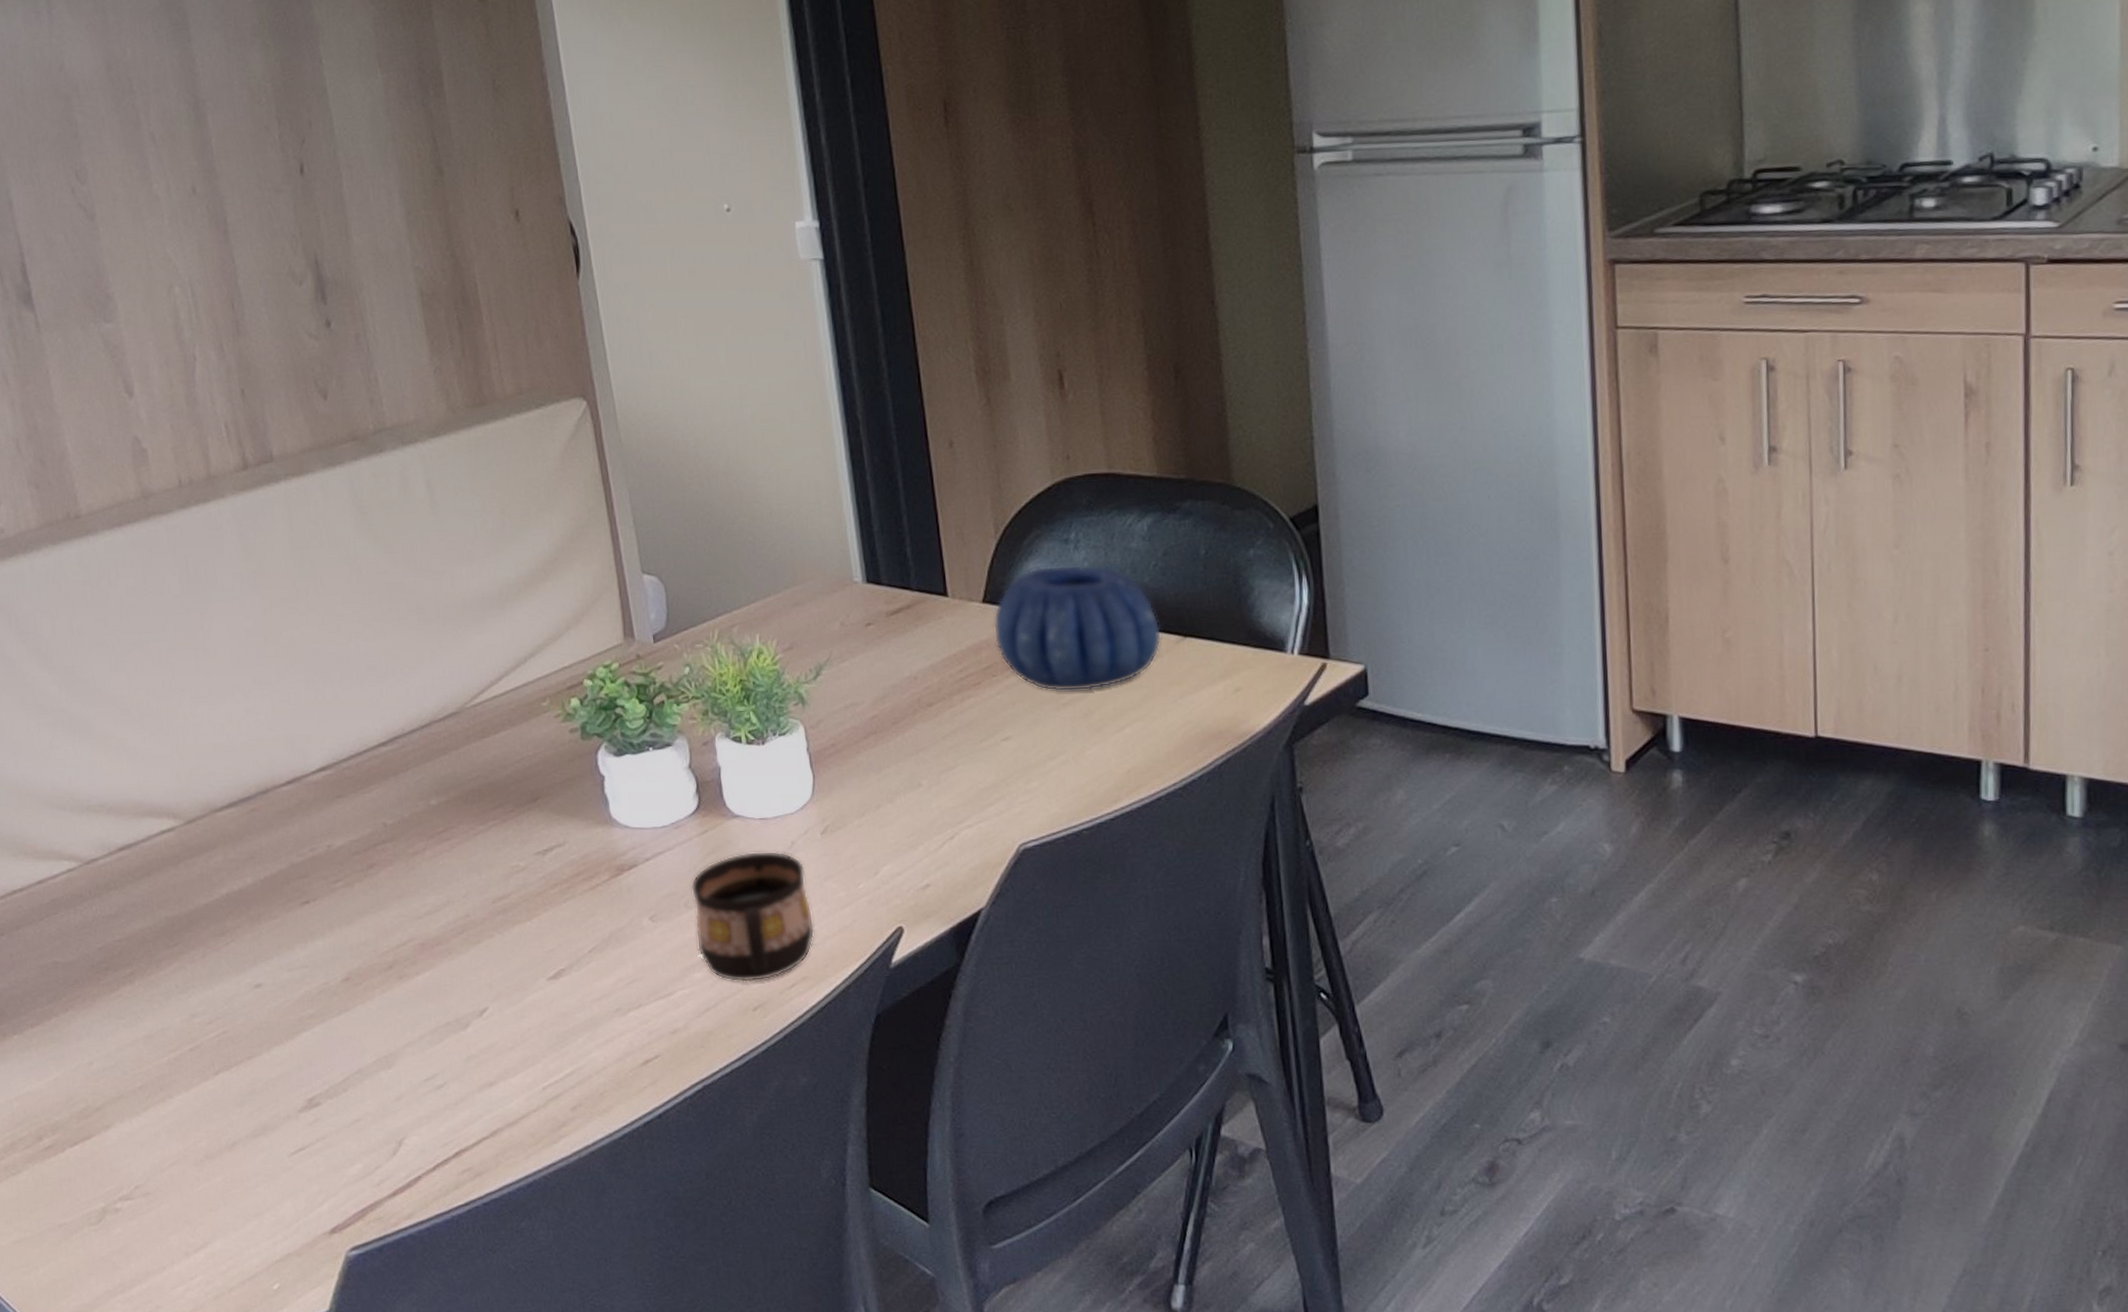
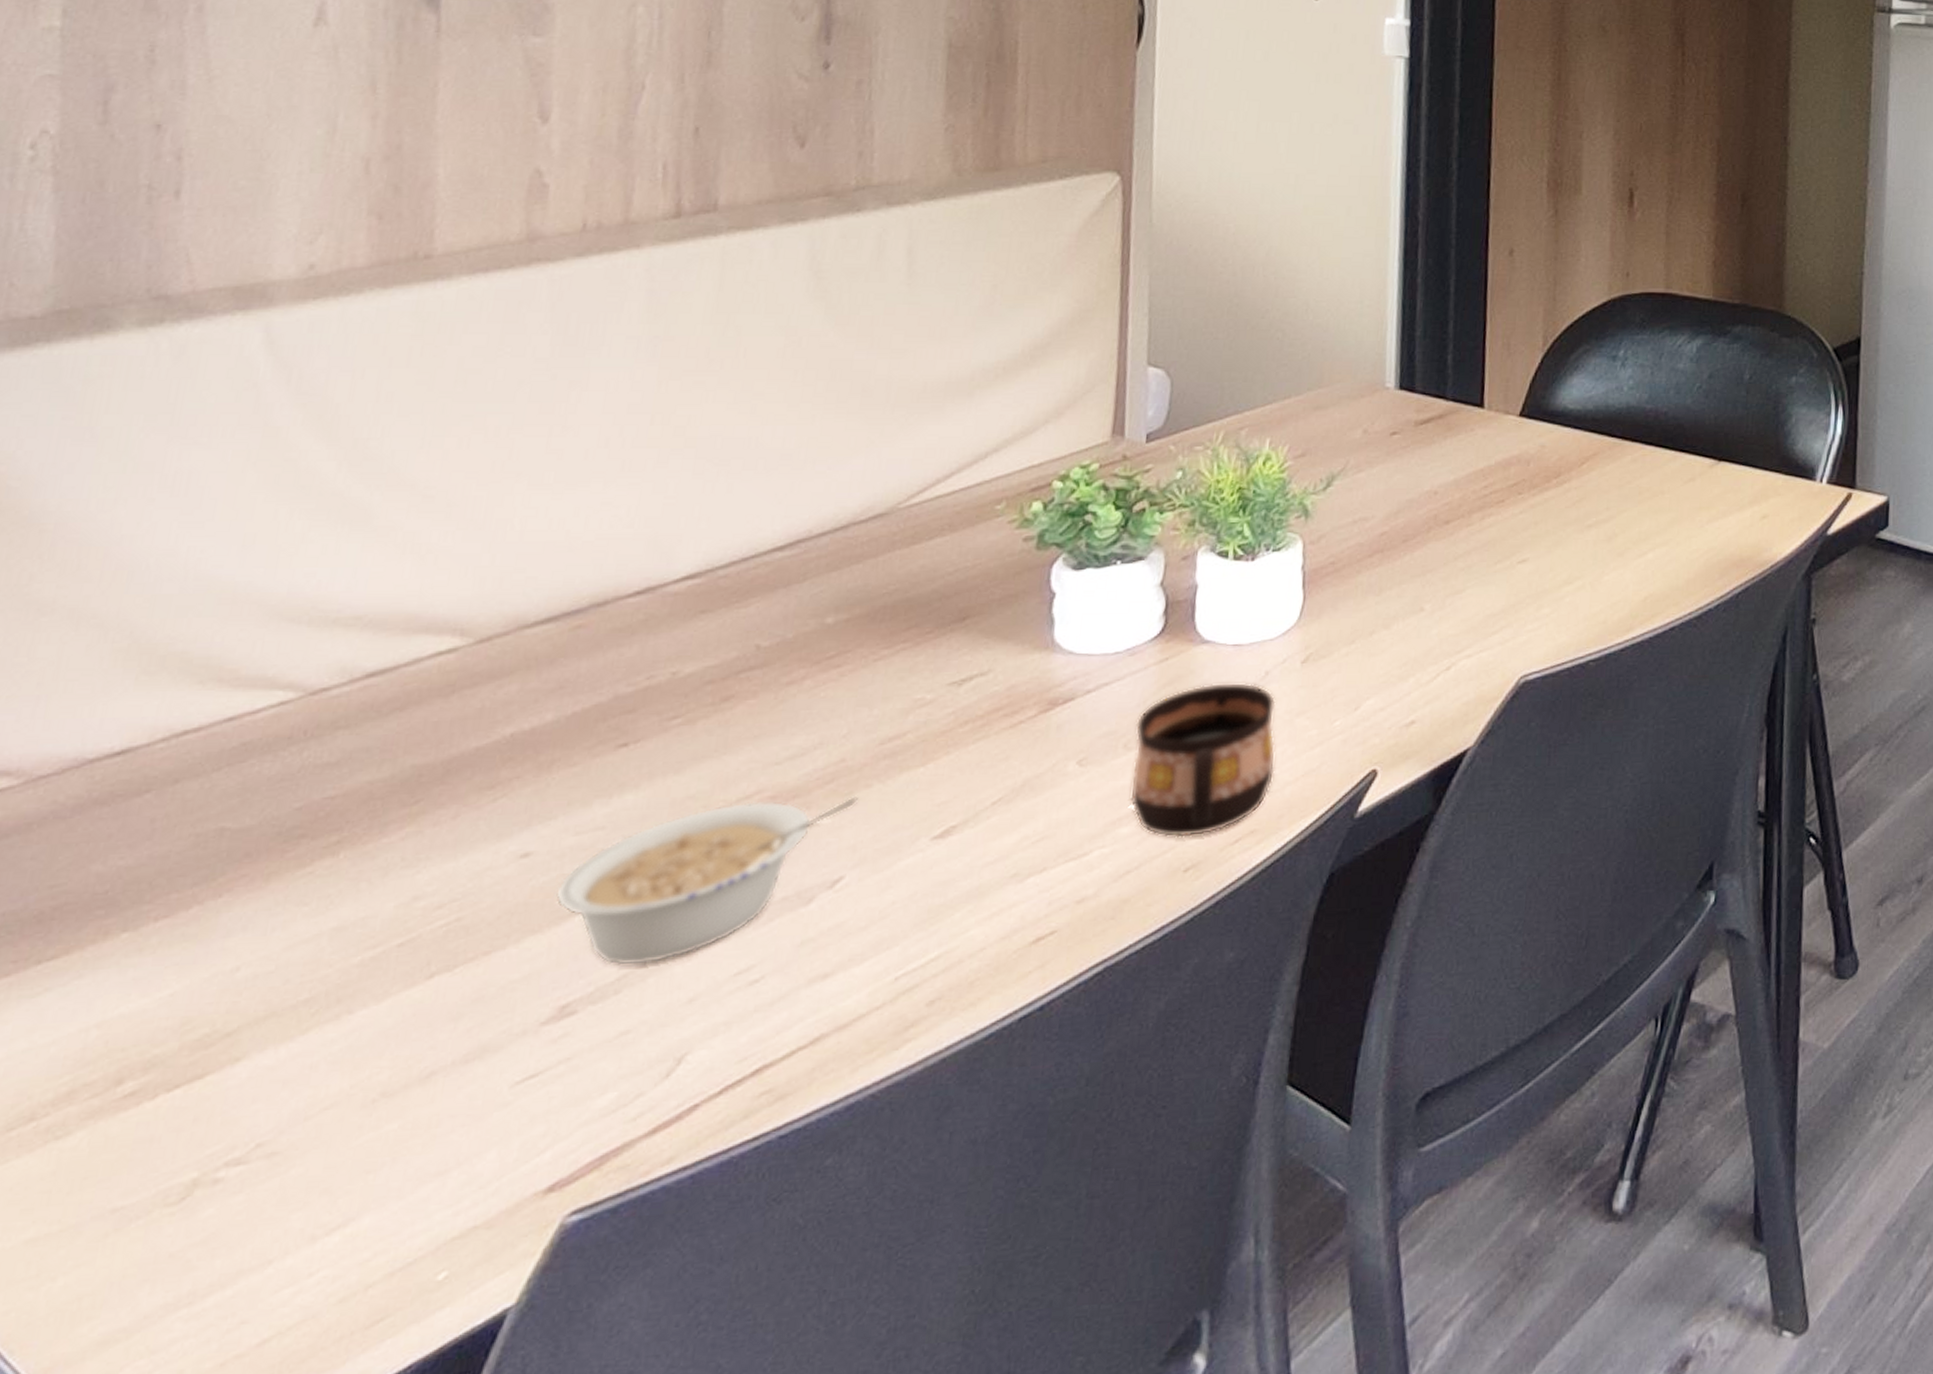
legume: none [285,944,486,1071] -> present [555,796,858,967]
decorative bowl: present [993,564,1162,692] -> none [1526,382,1697,513]

